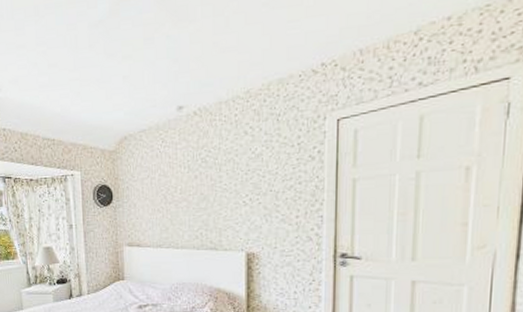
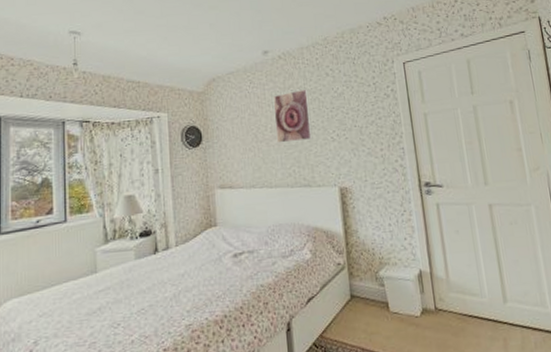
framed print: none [184,148,224,205] -> present [272,88,313,143]

